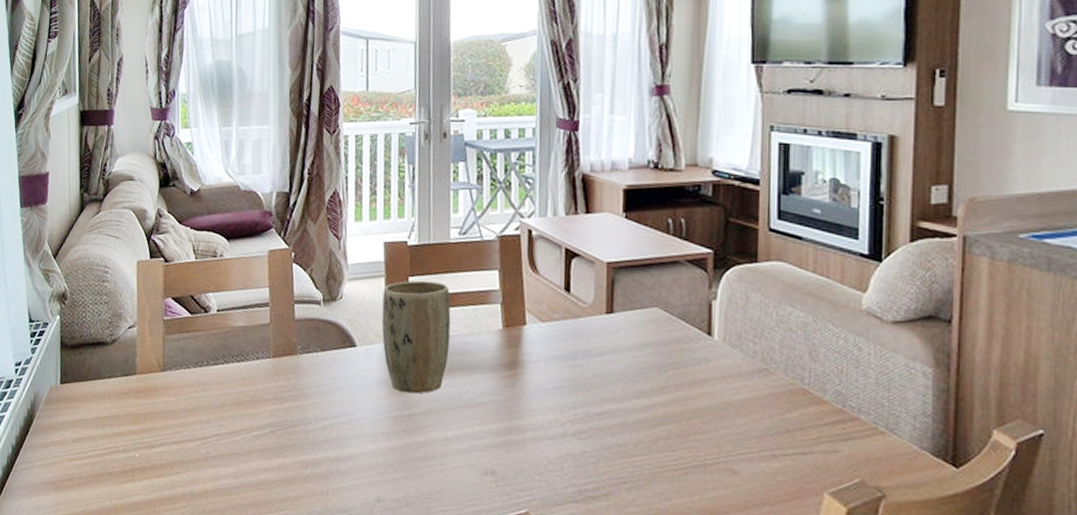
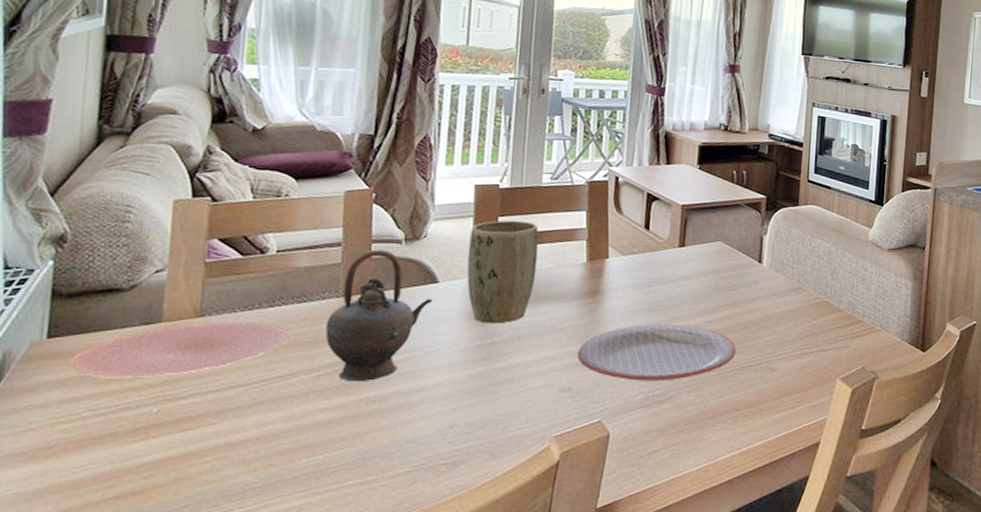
plate: none [75,376,233,425] -> present [67,321,290,379]
teapot: none [261,310,353,445] -> present [325,250,434,382]
plate: none [499,404,685,475] -> present [577,324,737,382]

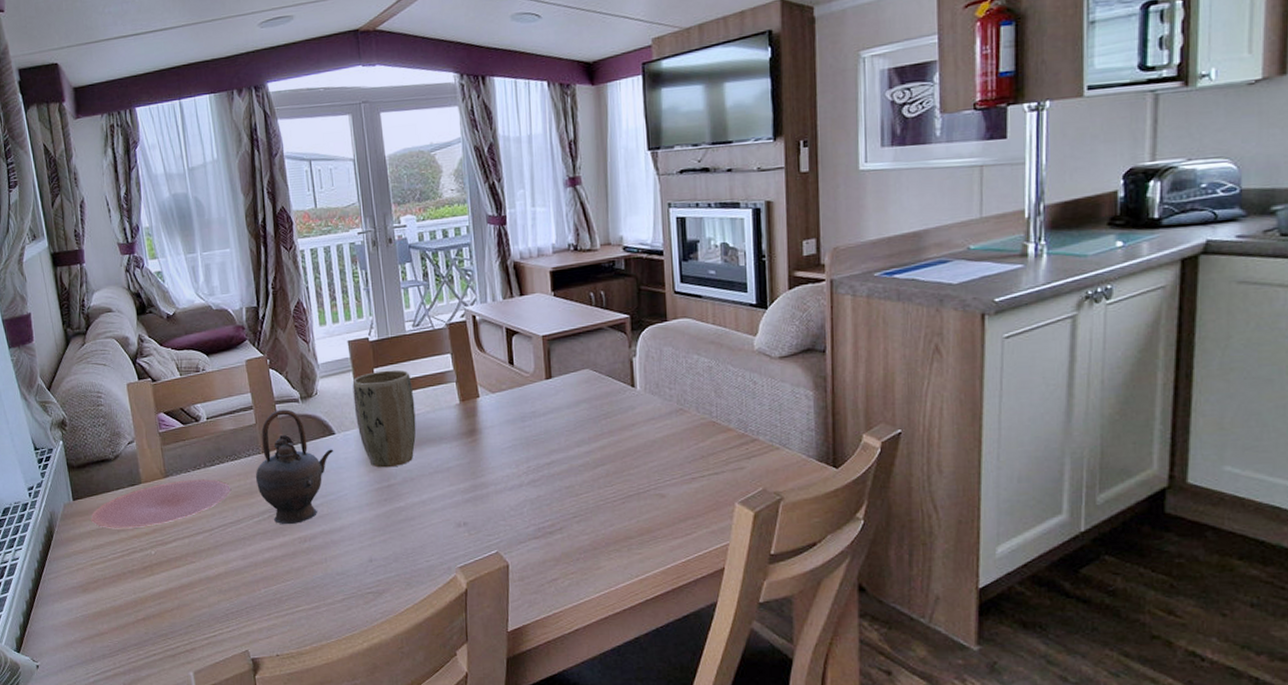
plate: present [577,324,737,382] -> none [466,456,621,514]

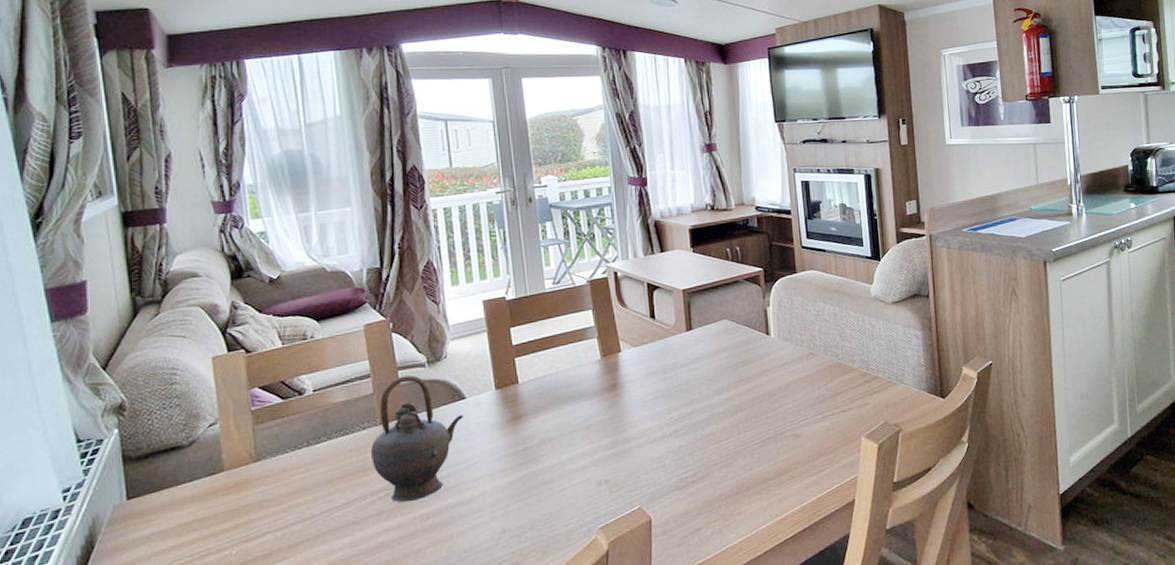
plate: present [90,479,232,529] -> none [149,459,340,530]
plant pot: present [352,369,416,468] -> none [487,328,556,431]

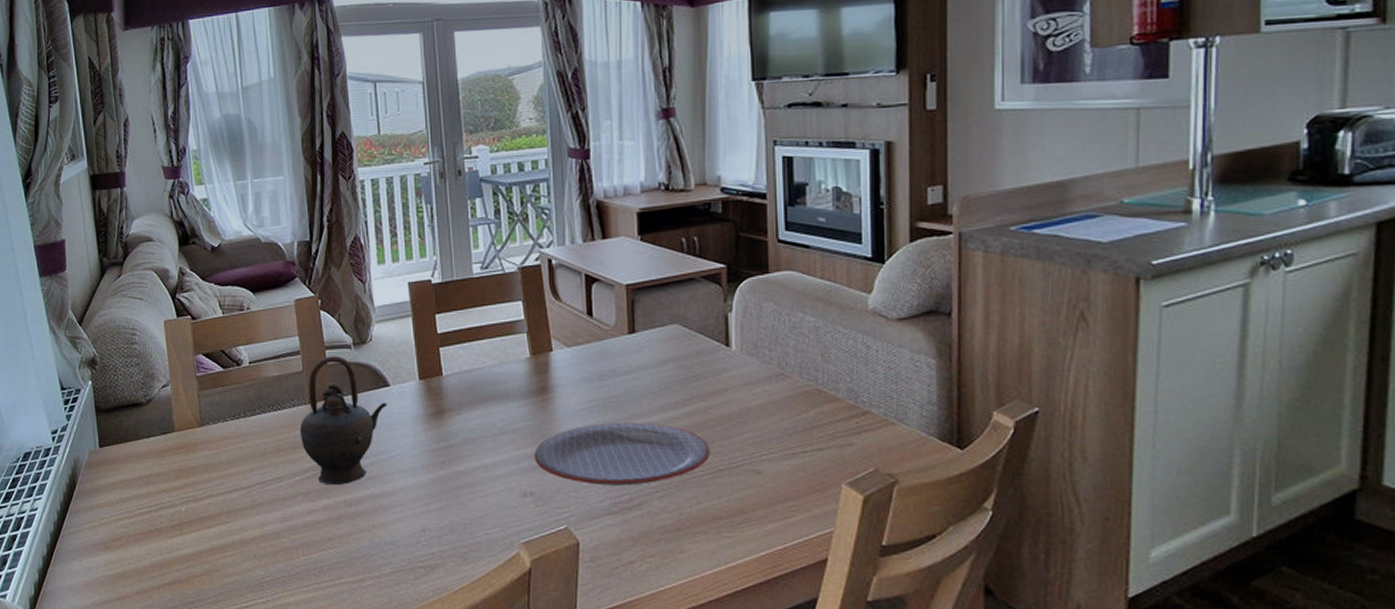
plate: none [607,405,759,466] -> present [534,422,711,486]

